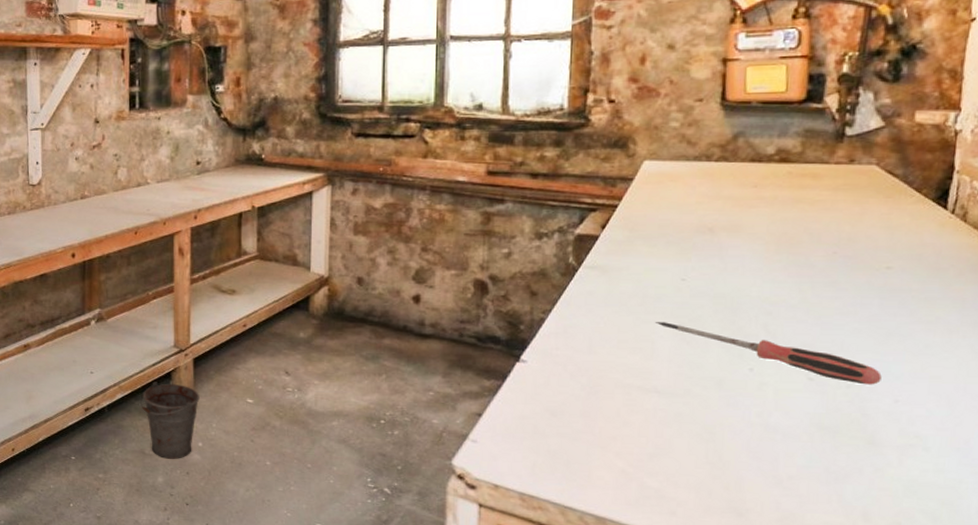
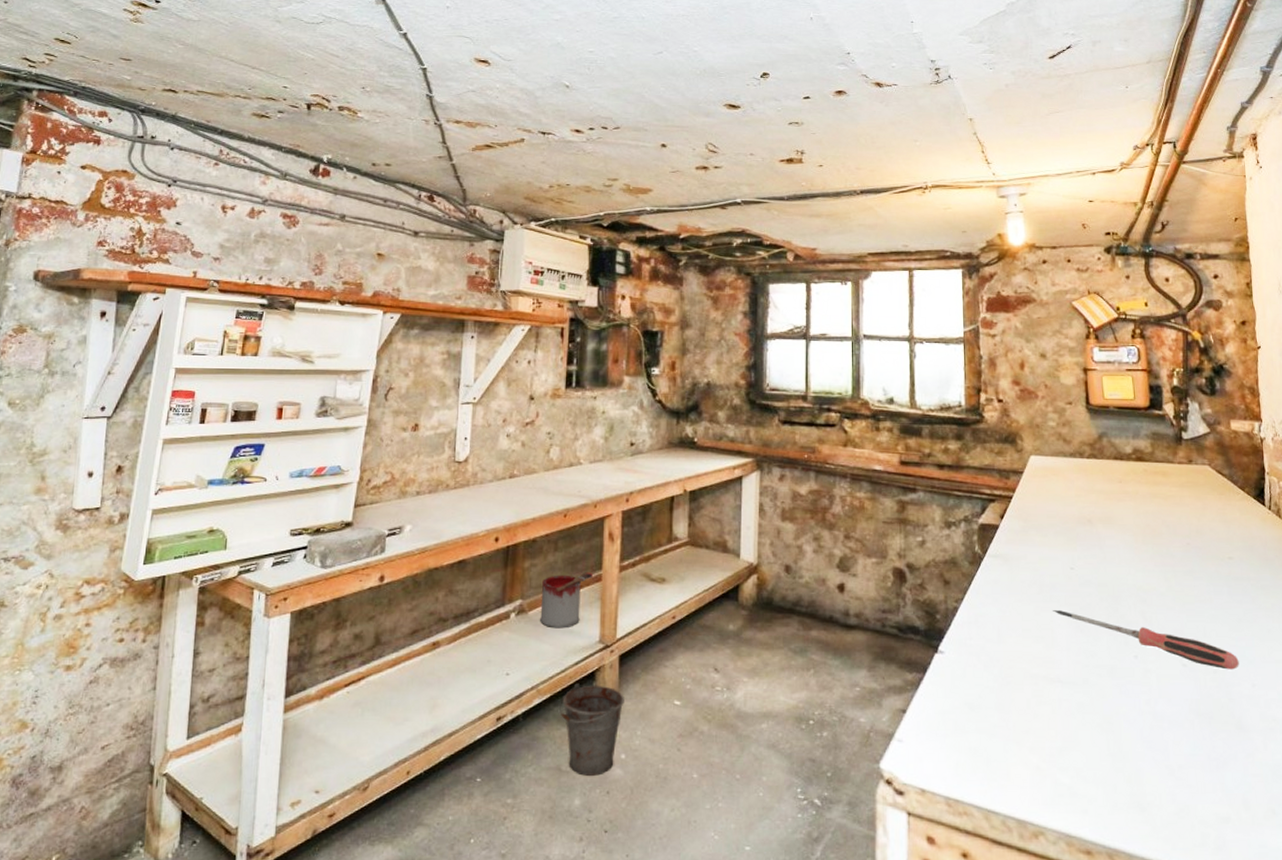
paint can: none [117,284,165,334] -> present [540,572,592,629]

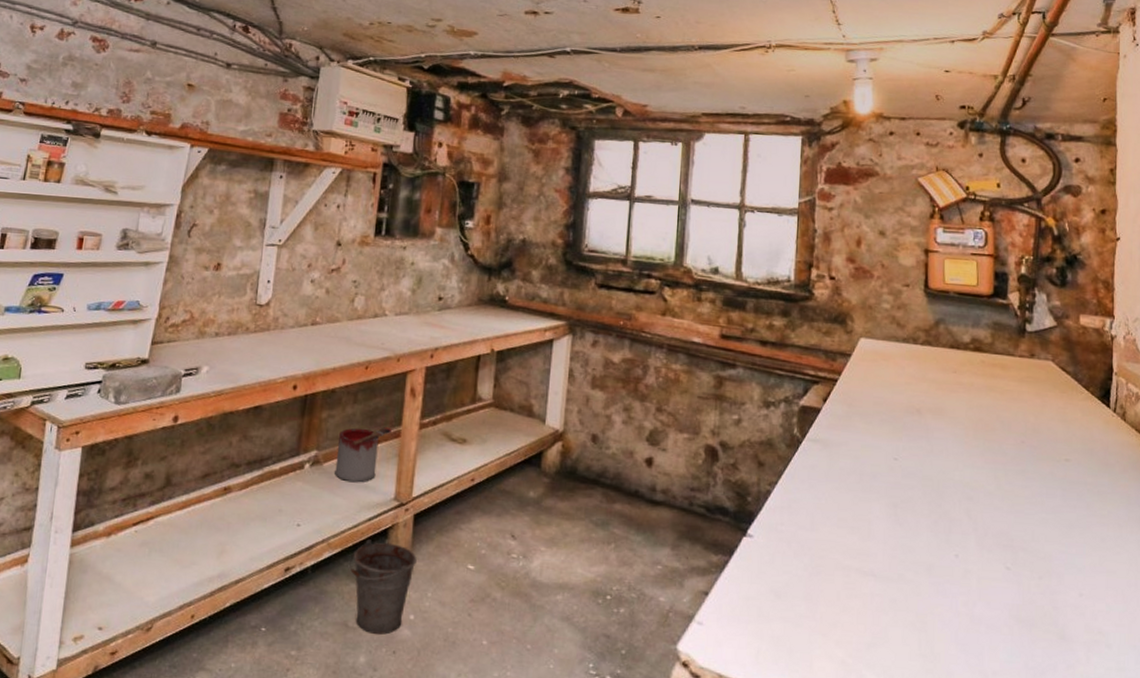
screwdriver: present [1053,610,1239,670] -> none [872,501,1067,577]

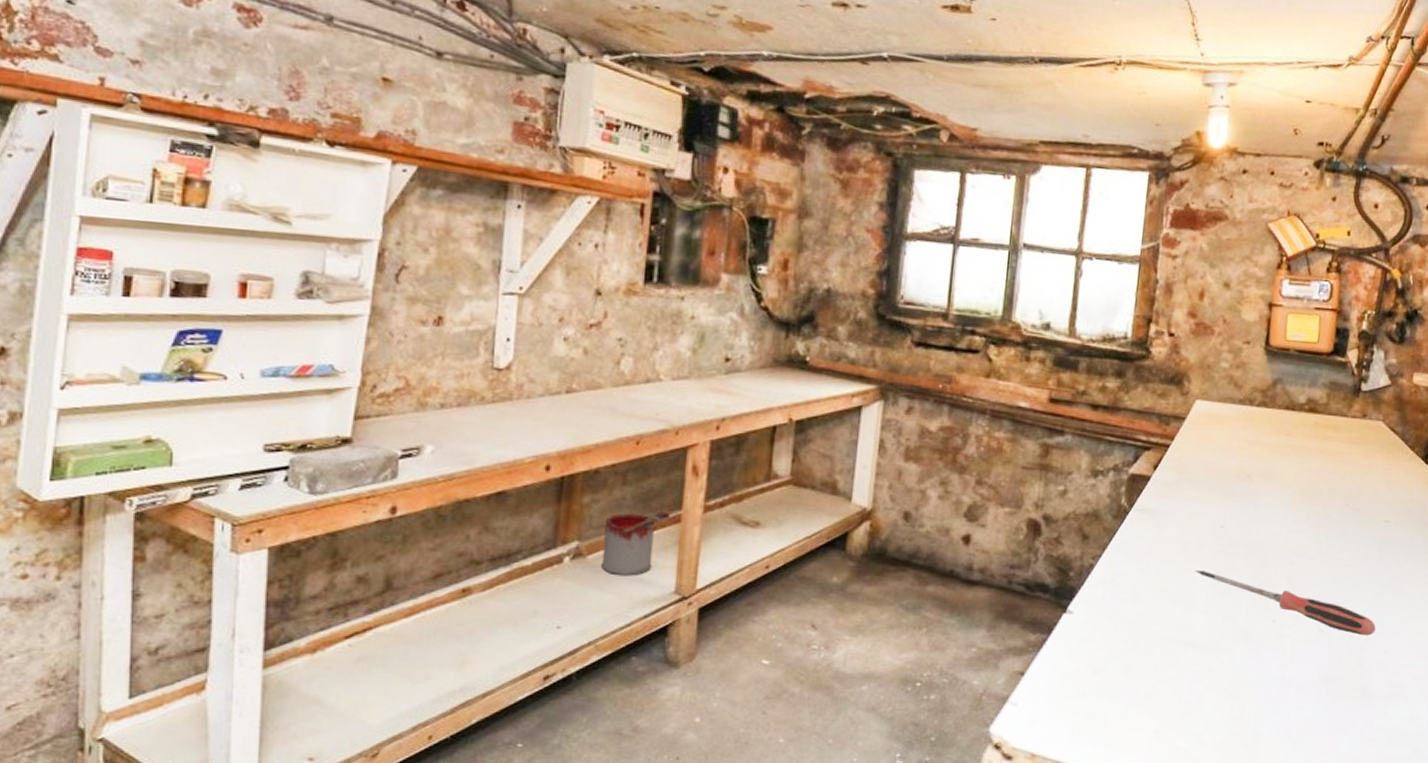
bucket: present [348,539,417,634] -> none [621,639,703,741]
screwdriver: none [872,501,1067,577] -> present [1195,571,1376,636]

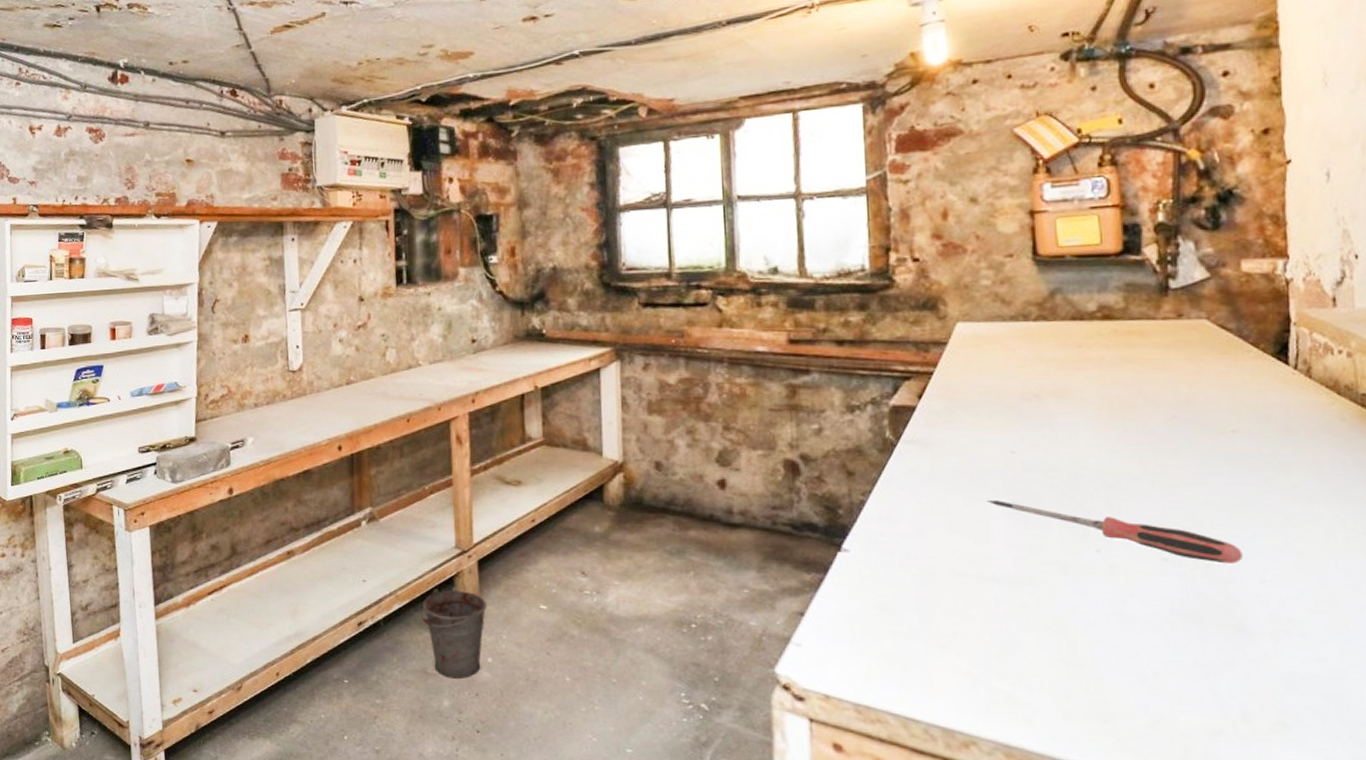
paint can: present [601,511,670,576] -> none [391,477,443,535]
bucket: none [621,639,703,741] -> present [419,589,487,678]

